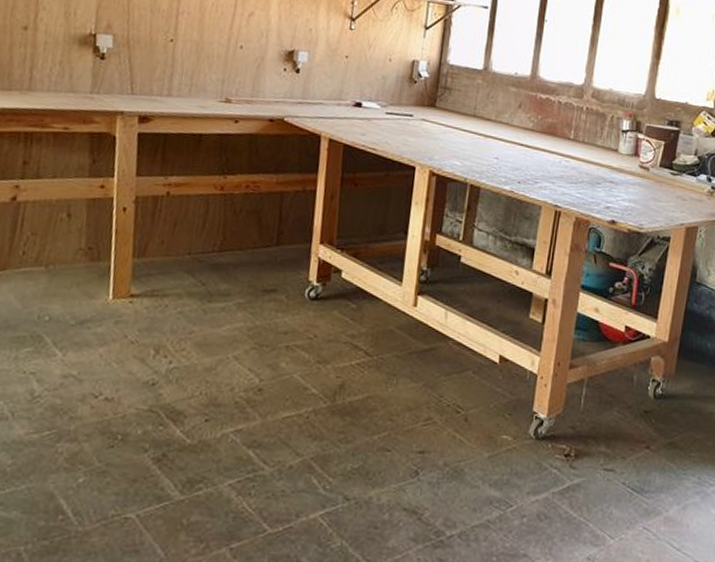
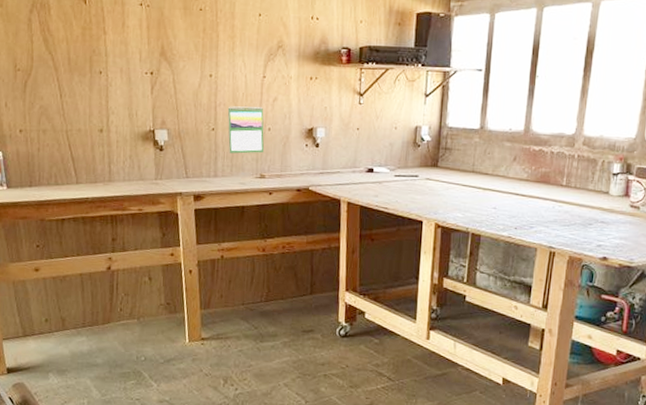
calendar: none [189,15,236,74] -> present [227,105,264,154]

